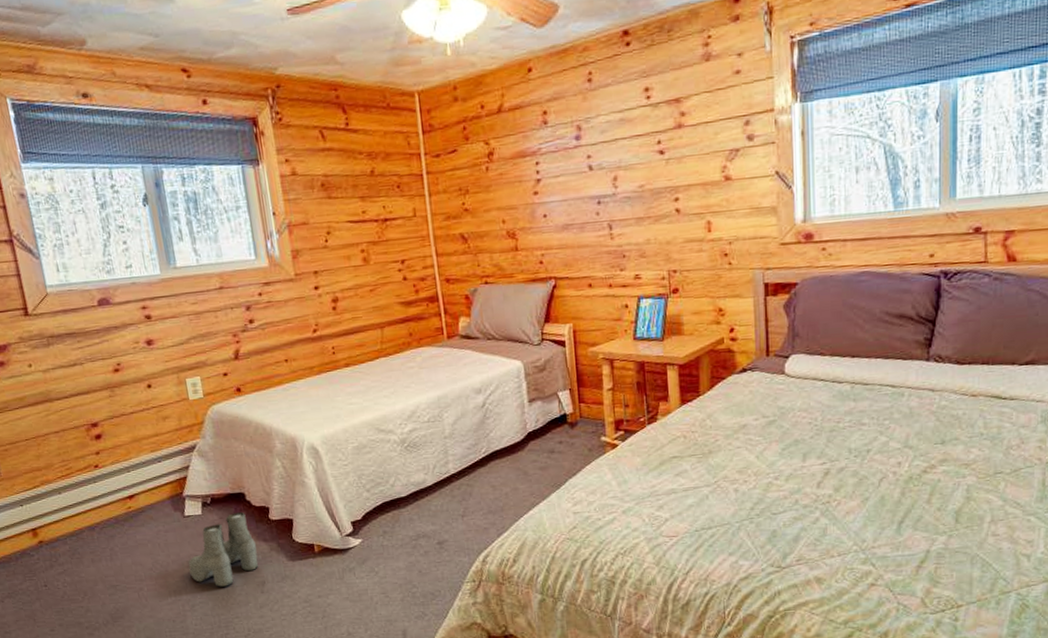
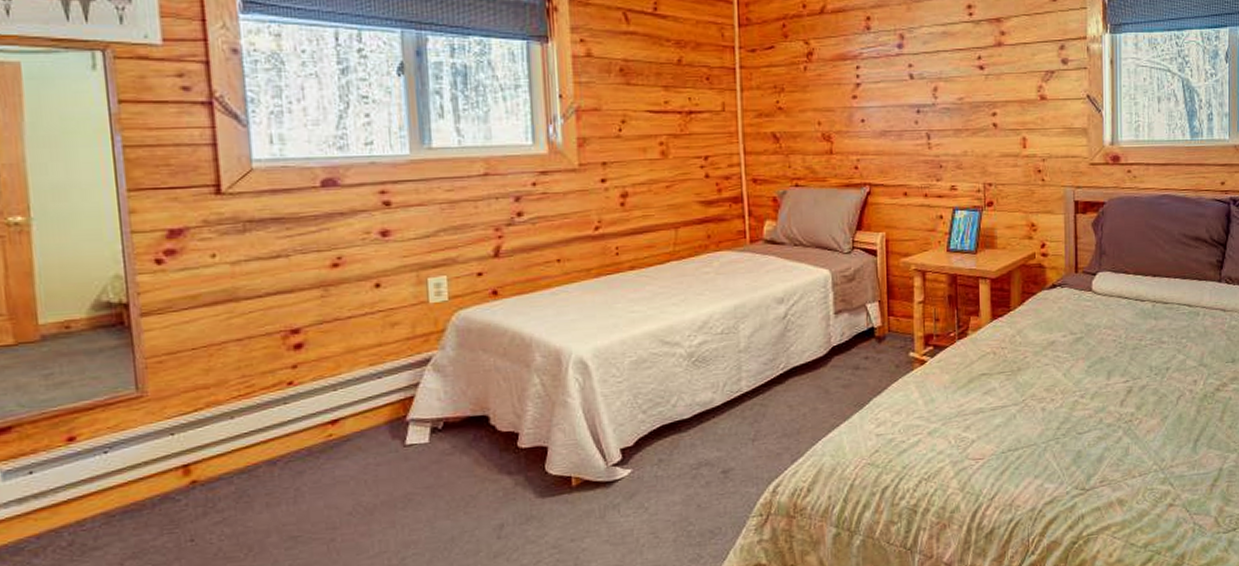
boots: present [188,511,258,587] -> none [403,438,498,533]

